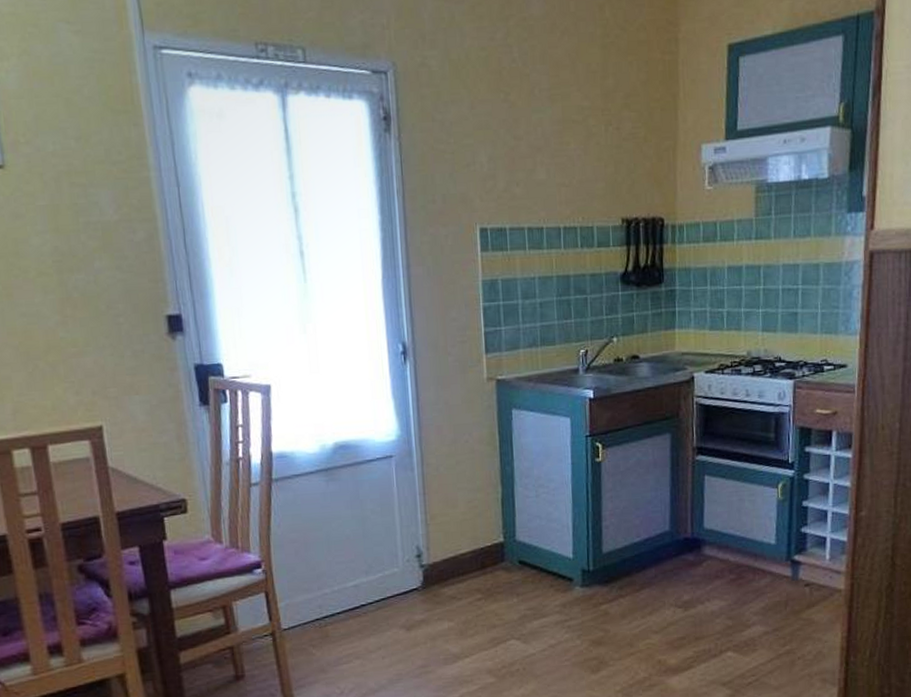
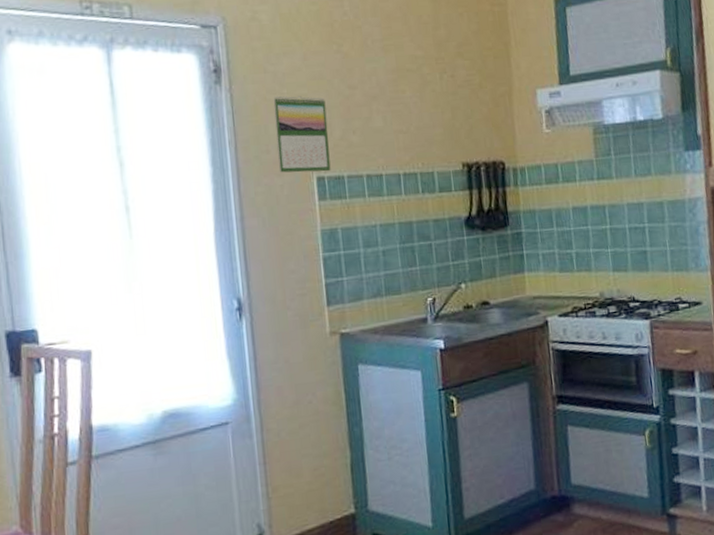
calendar: none [440,145,494,223] -> present [273,95,331,173]

